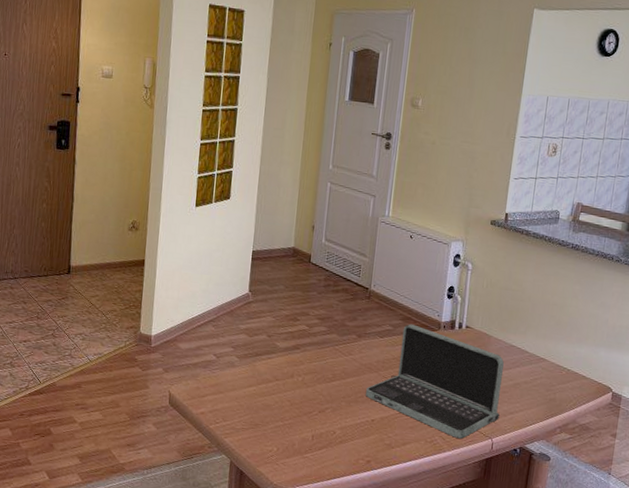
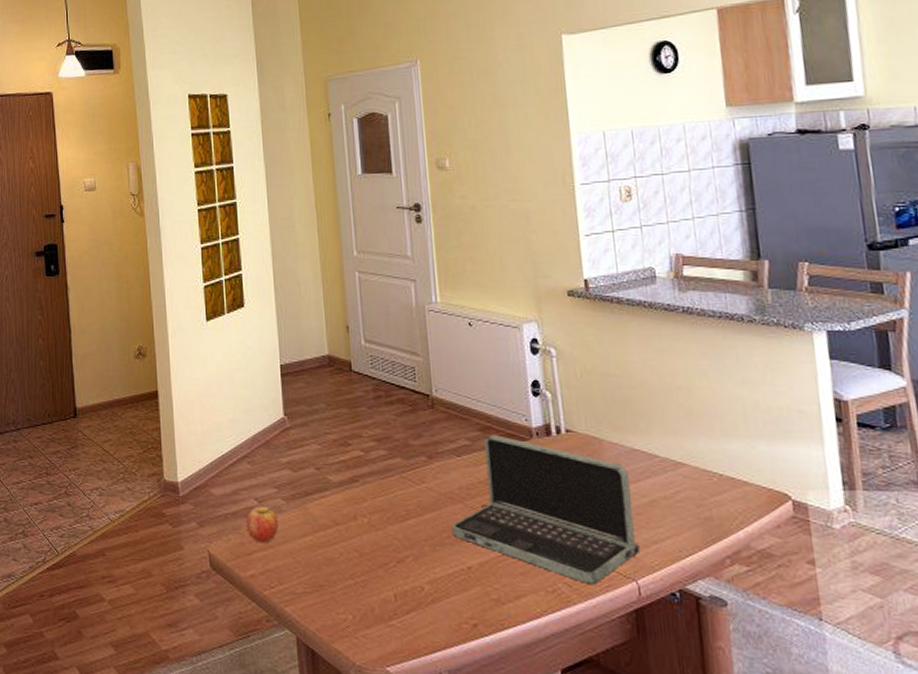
fruit: none [203,360,231,389] -> present [246,506,279,544]

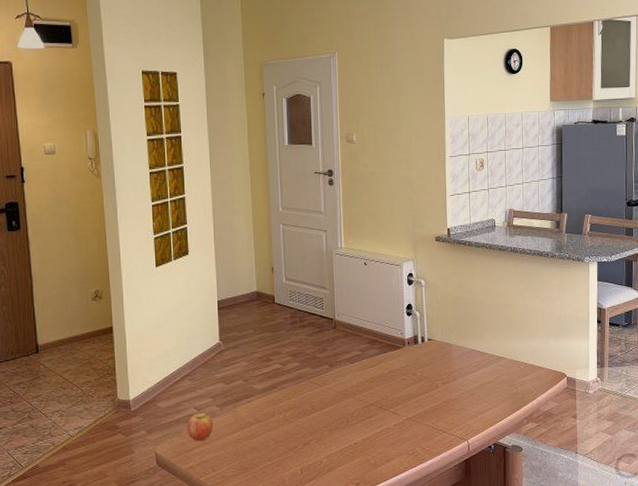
laptop: present [451,435,640,584] -> none [344,345,471,446]

